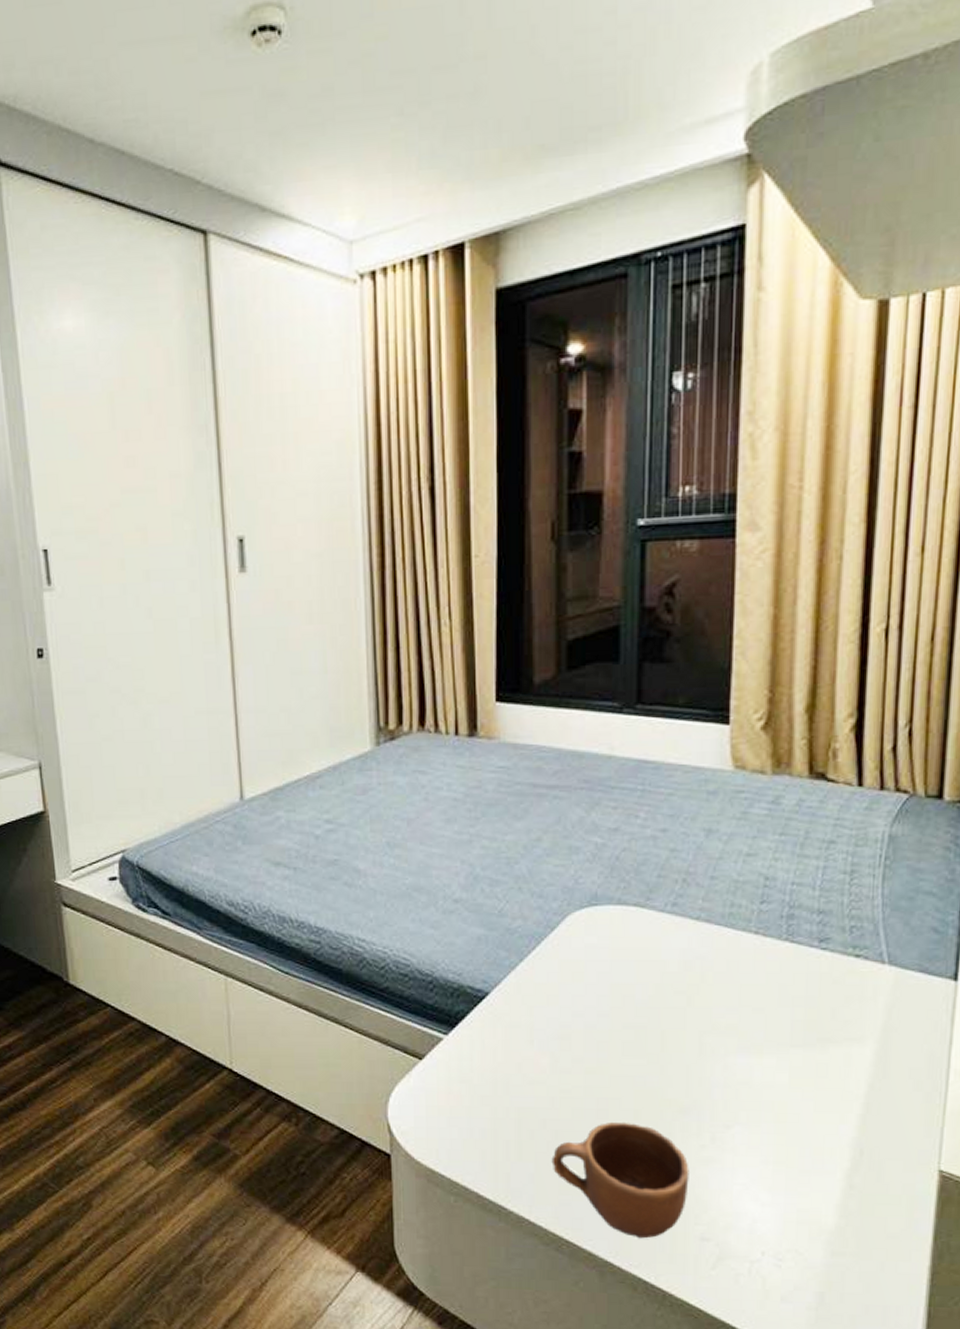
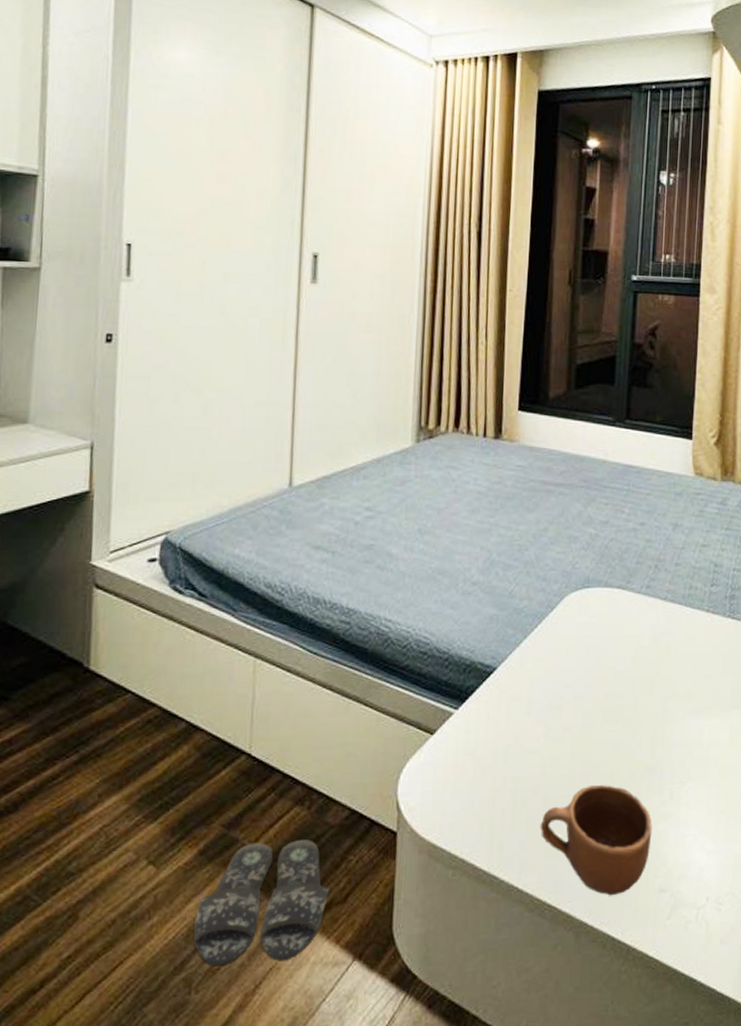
slippers: none [197,1153,326,1263] -> present [194,839,330,967]

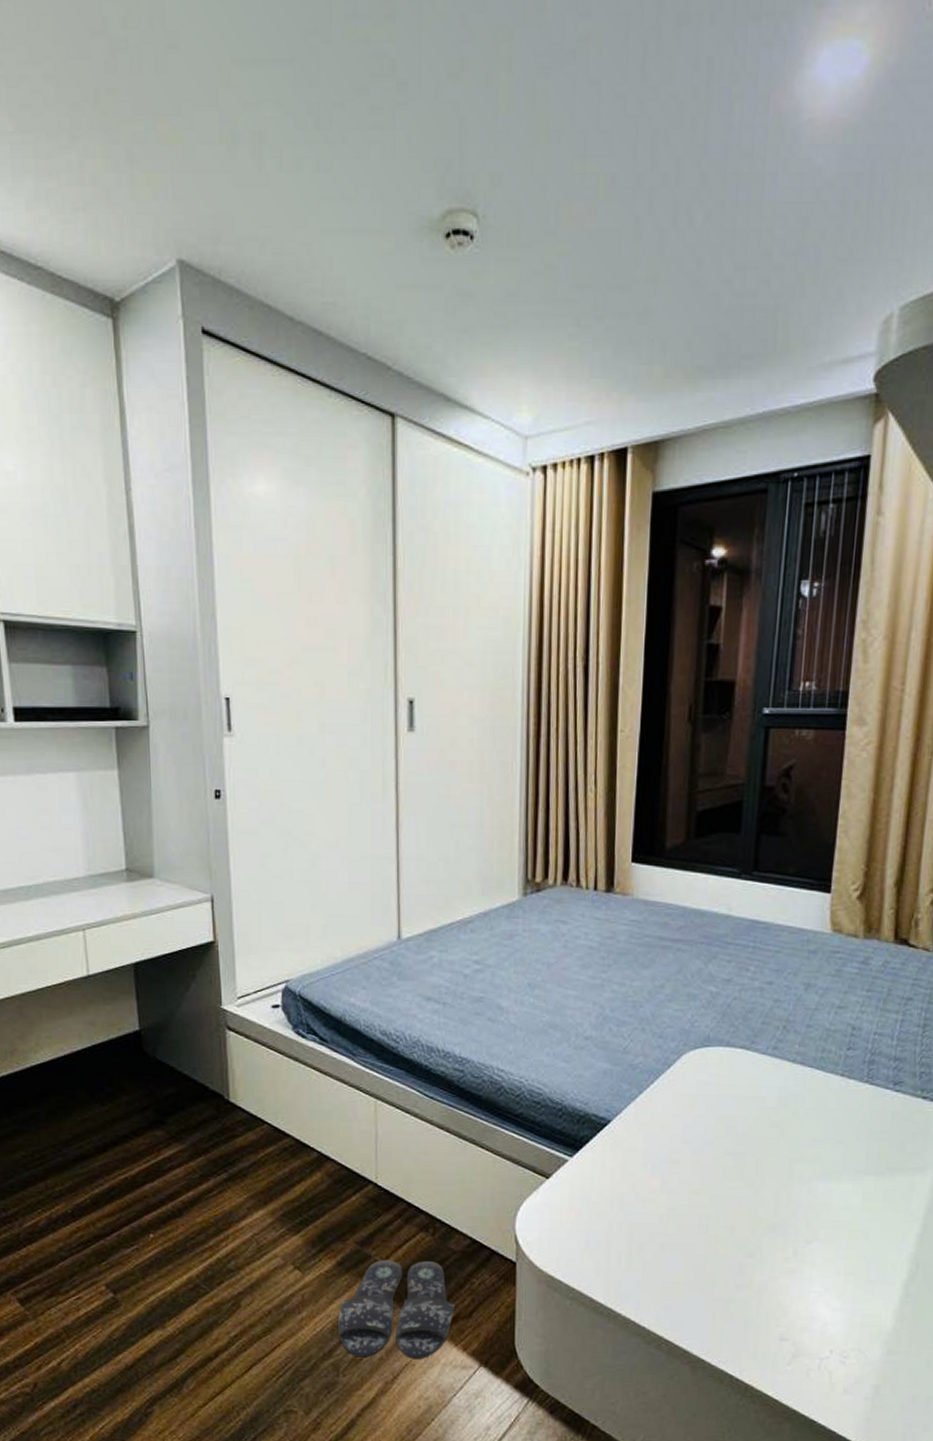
mug: present [540,784,652,896] -> none [656,1236,774,1339]

